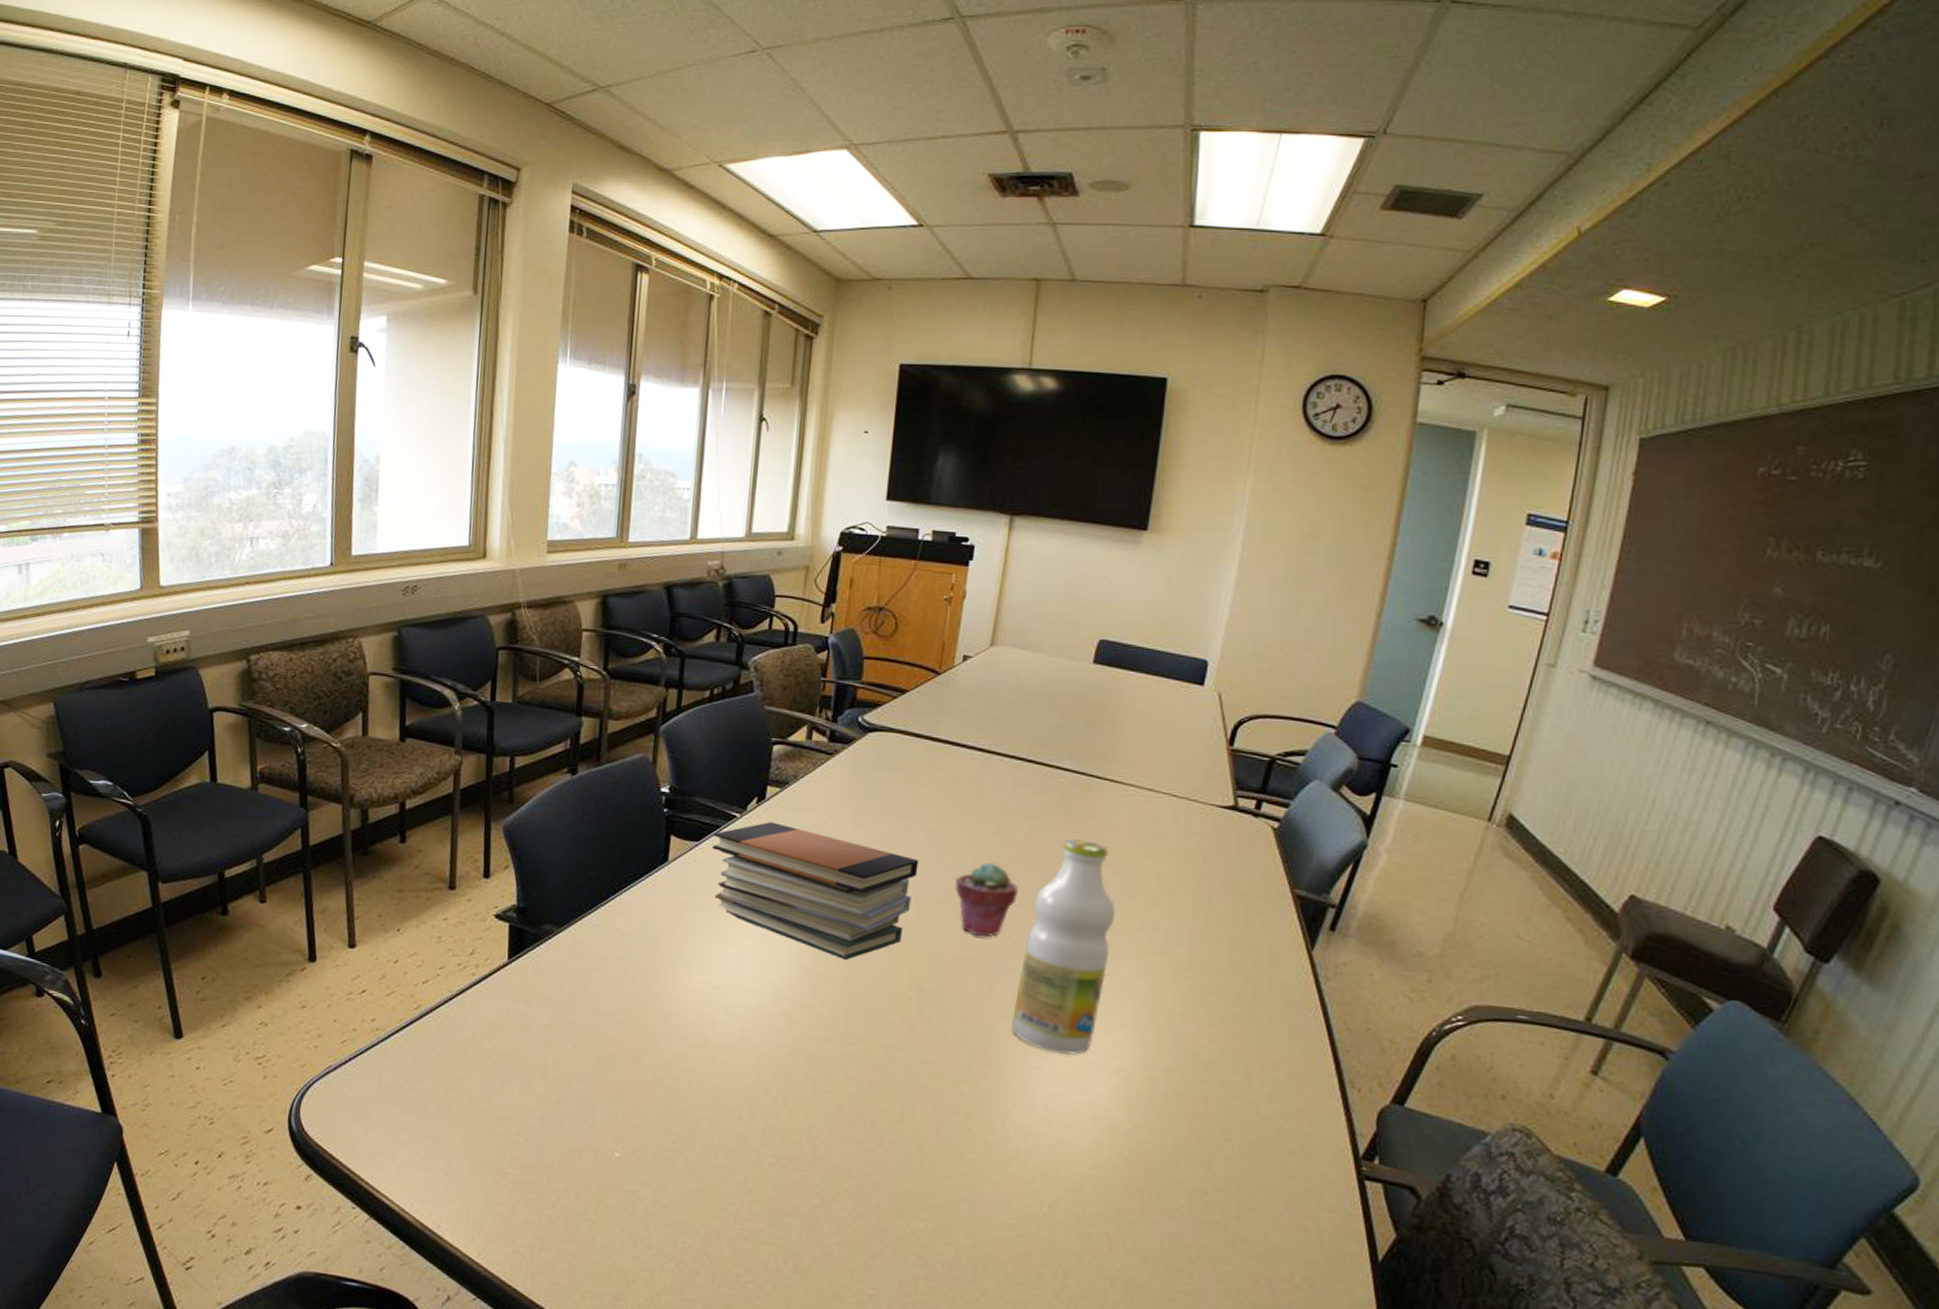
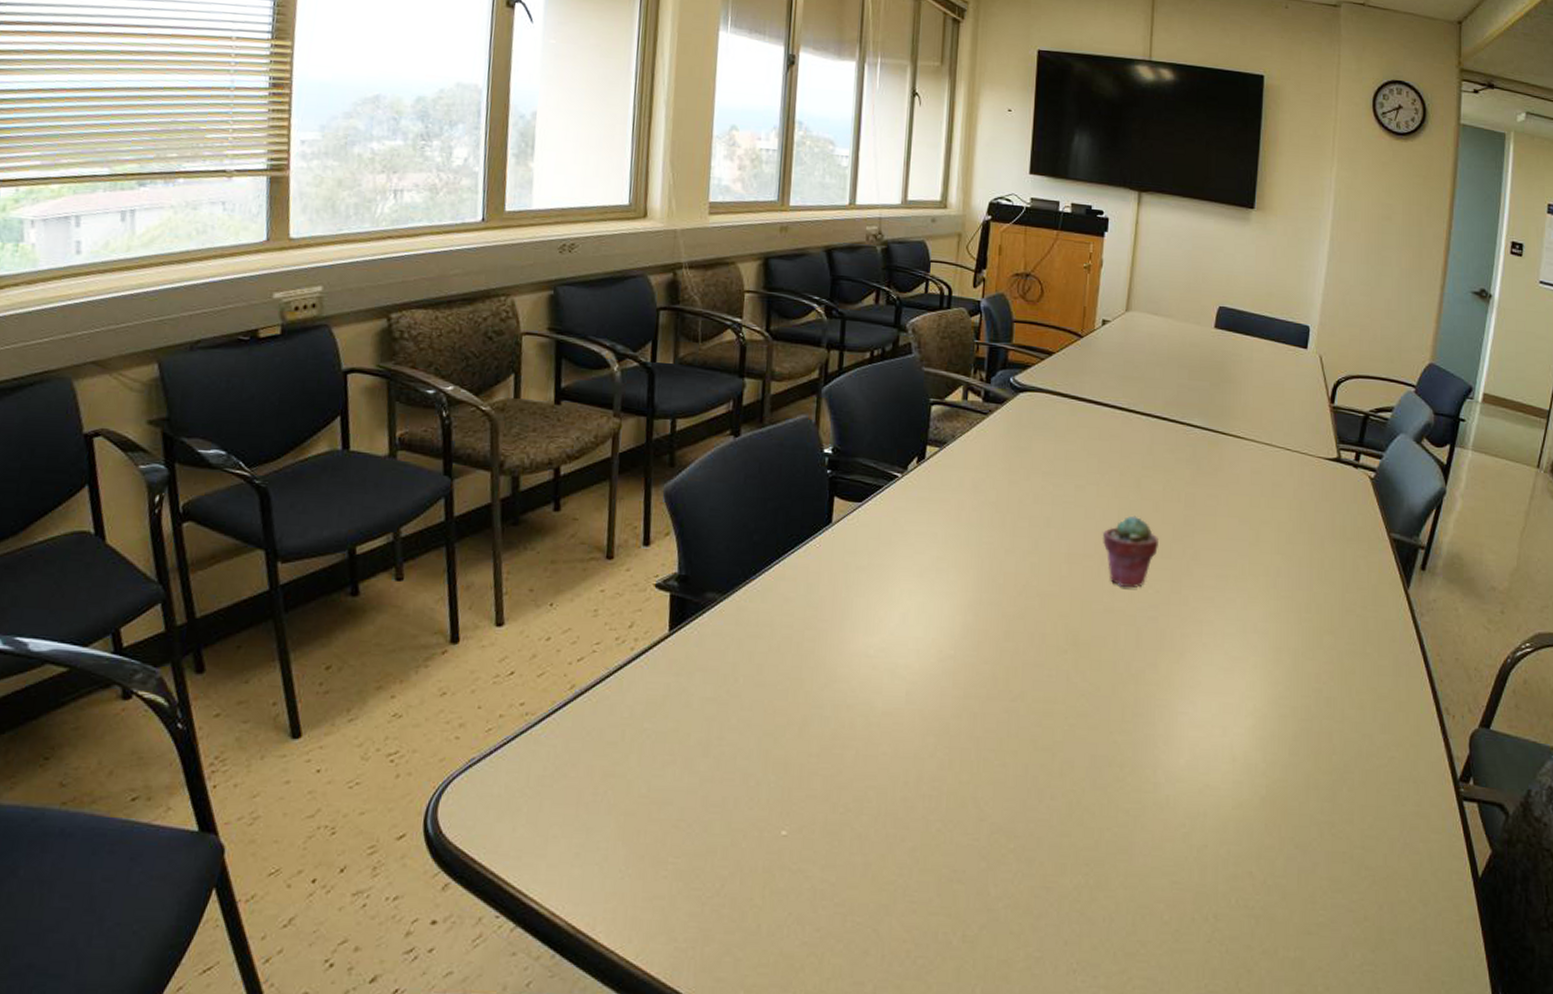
book stack: present [712,822,919,961] -> none [875,481,1069,617]
bottle: present [1012,839,1116,1056] -> none [1158,492,1244,700]

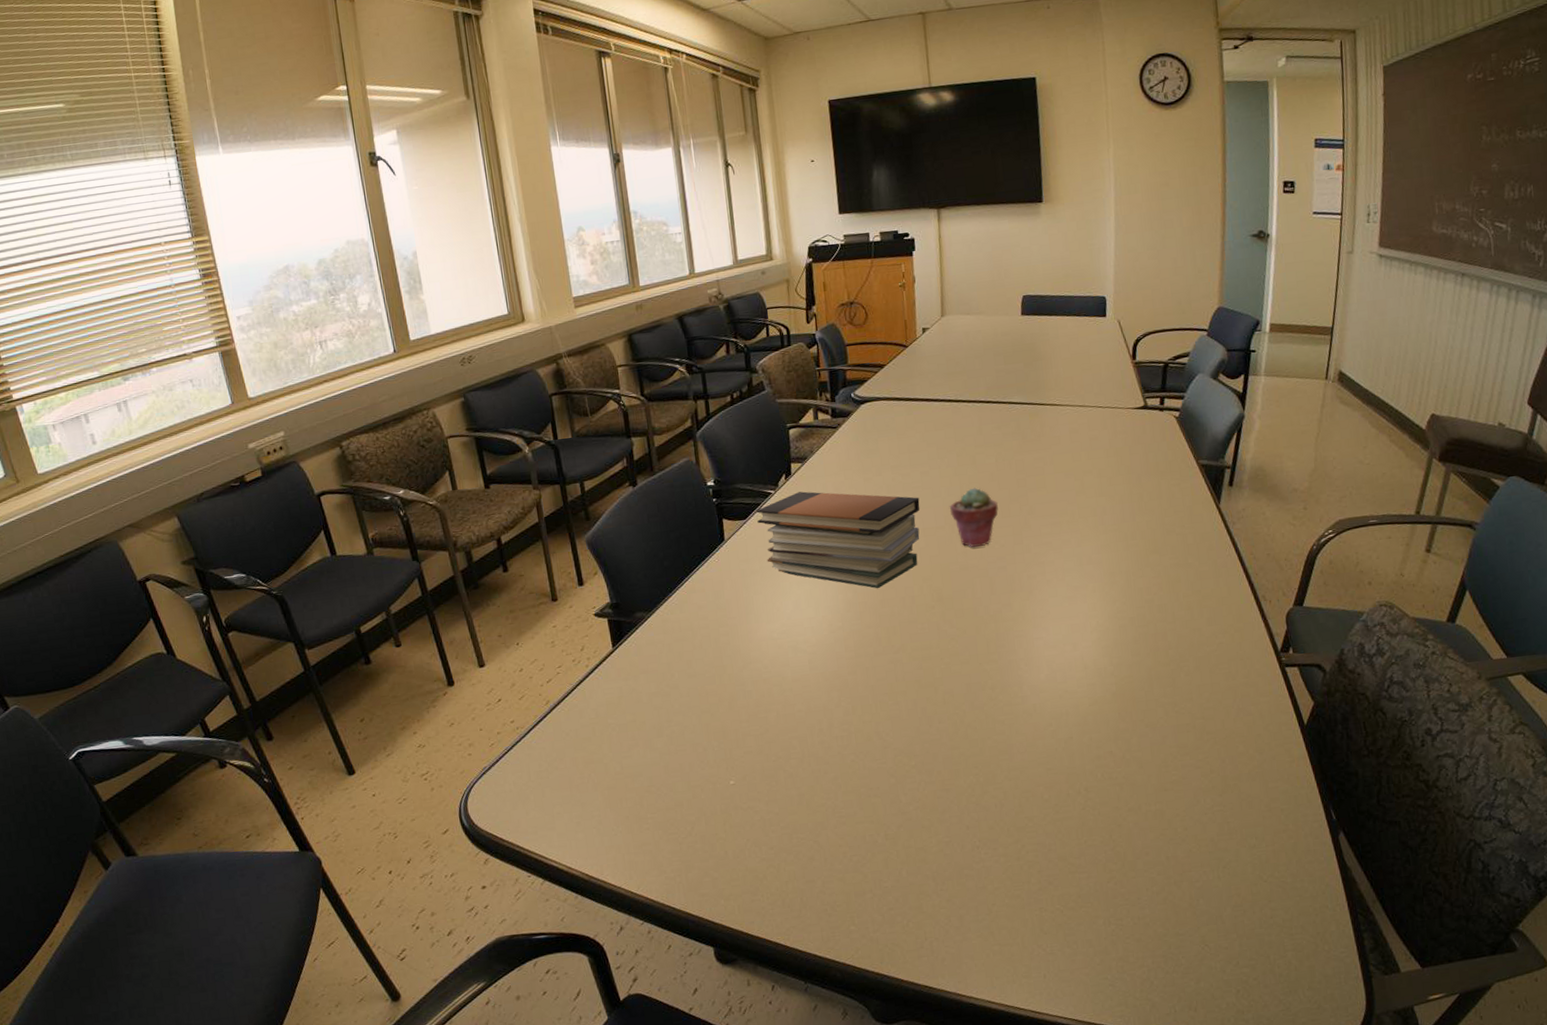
book stack: none [875,481,1069,617] -> present [756,491,920,589]

